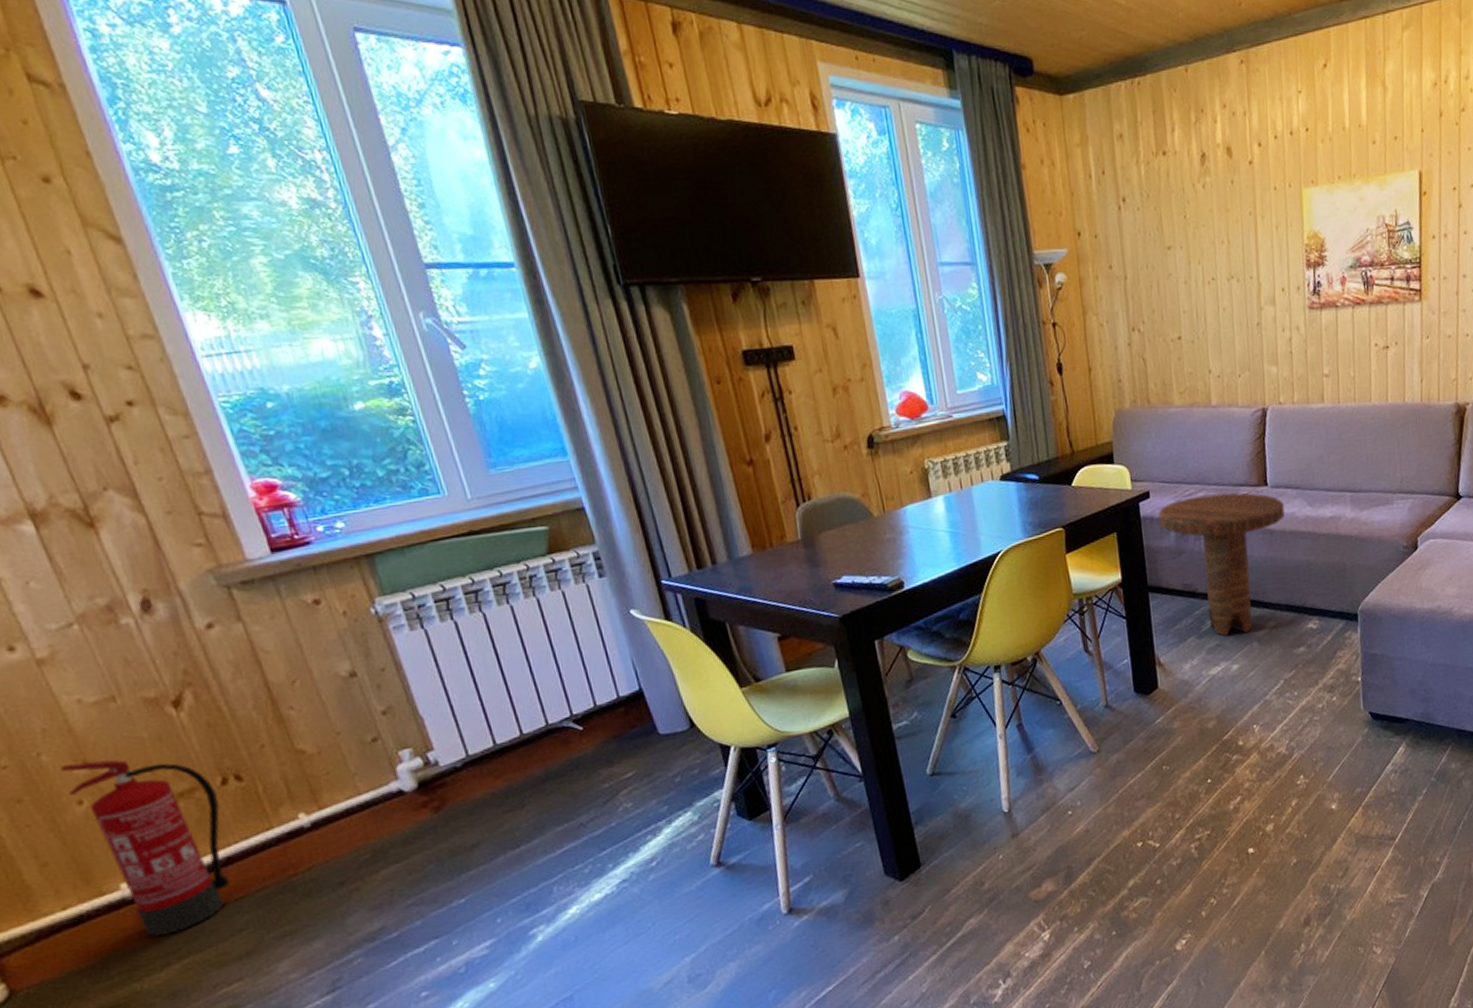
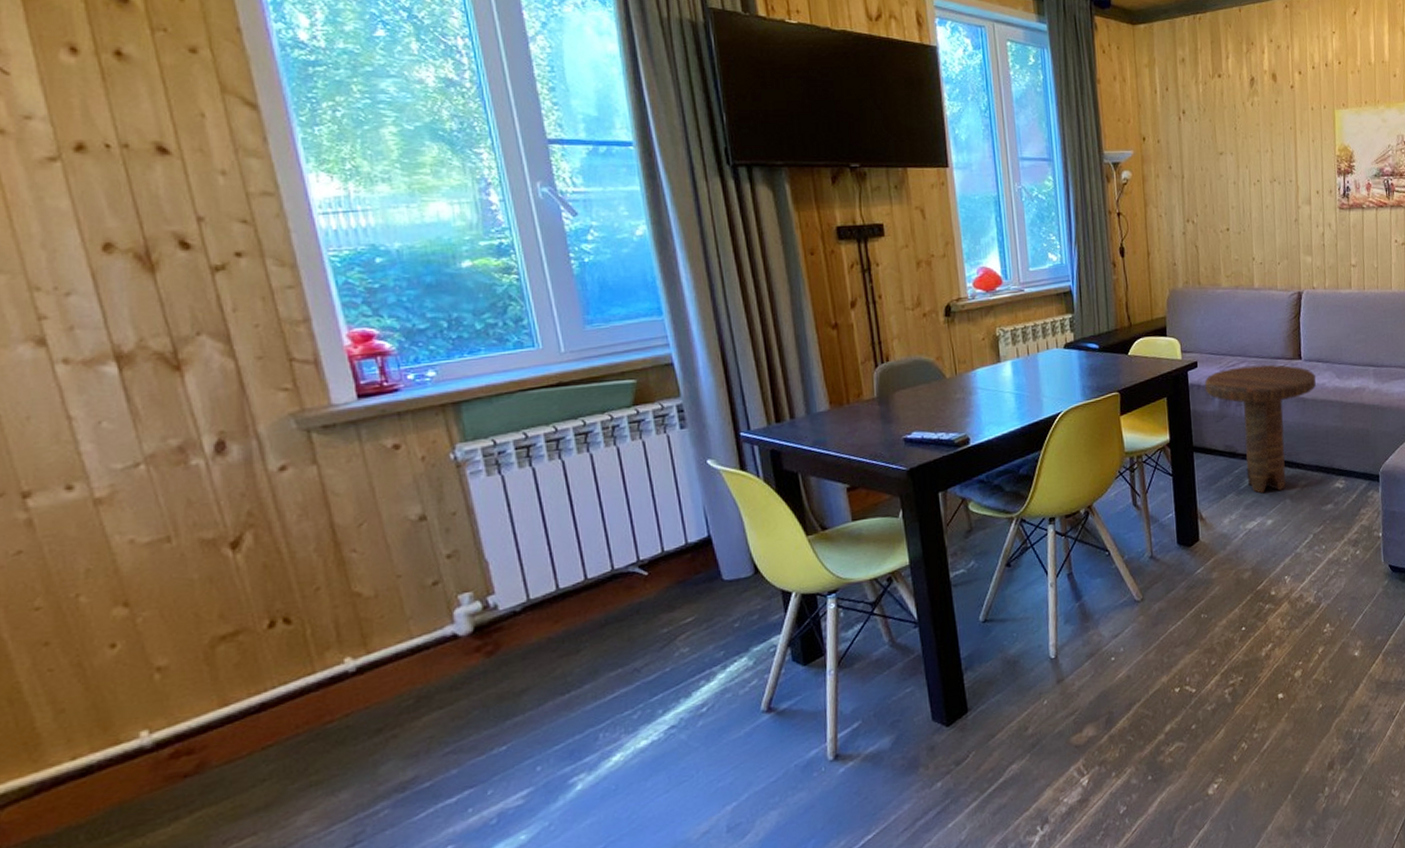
fire extinguisher: present [59,759,231,937] -> none [97,601,262,788]

